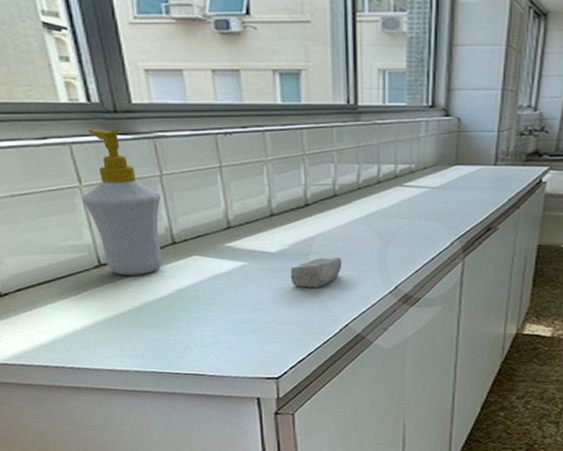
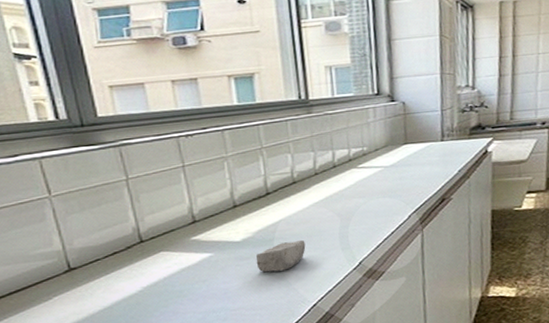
soap bottle: present [81,128,163,275] -> none [51,142,131,278]

